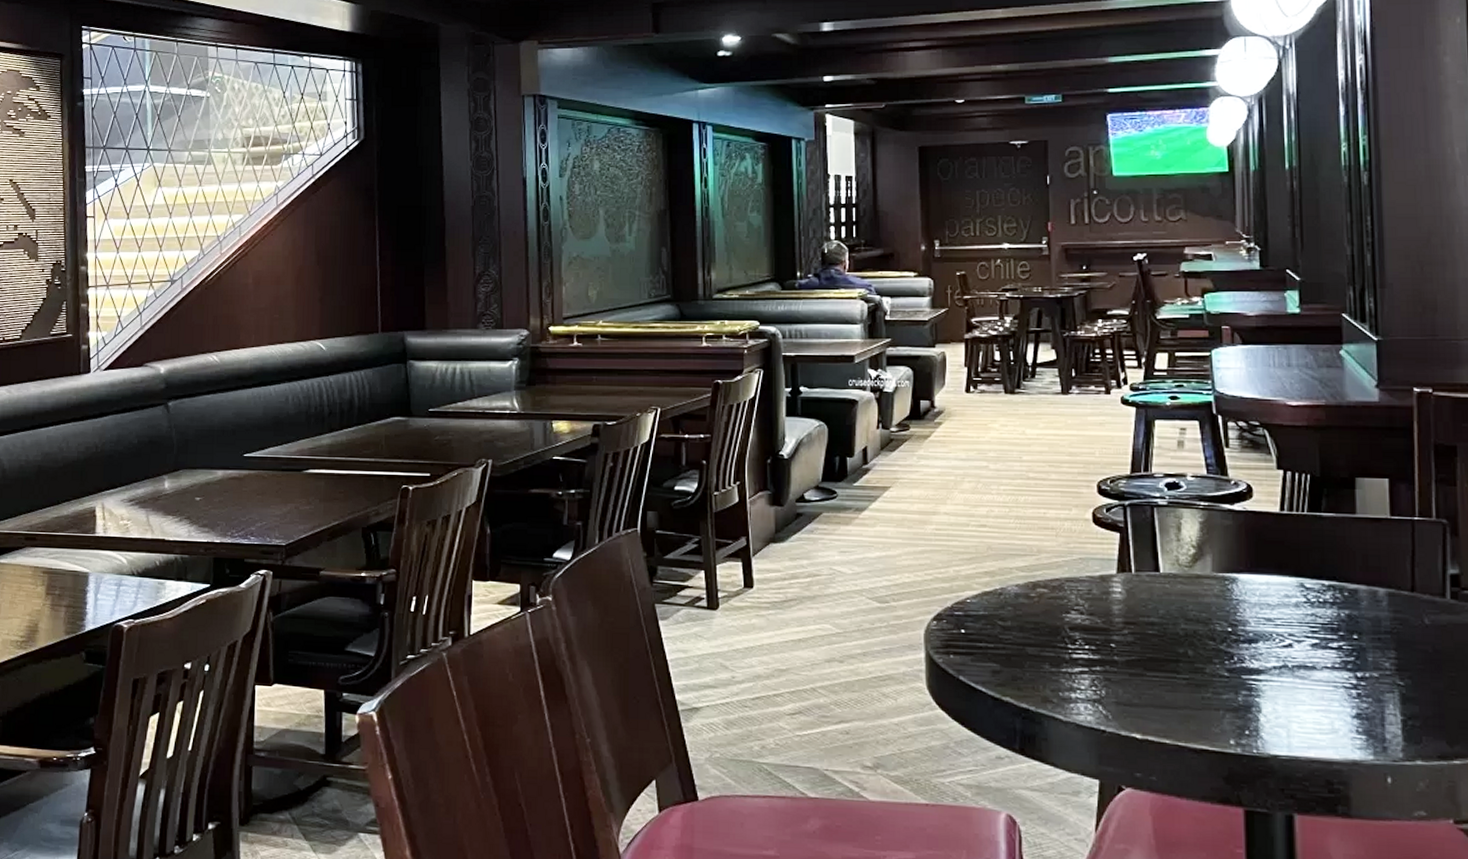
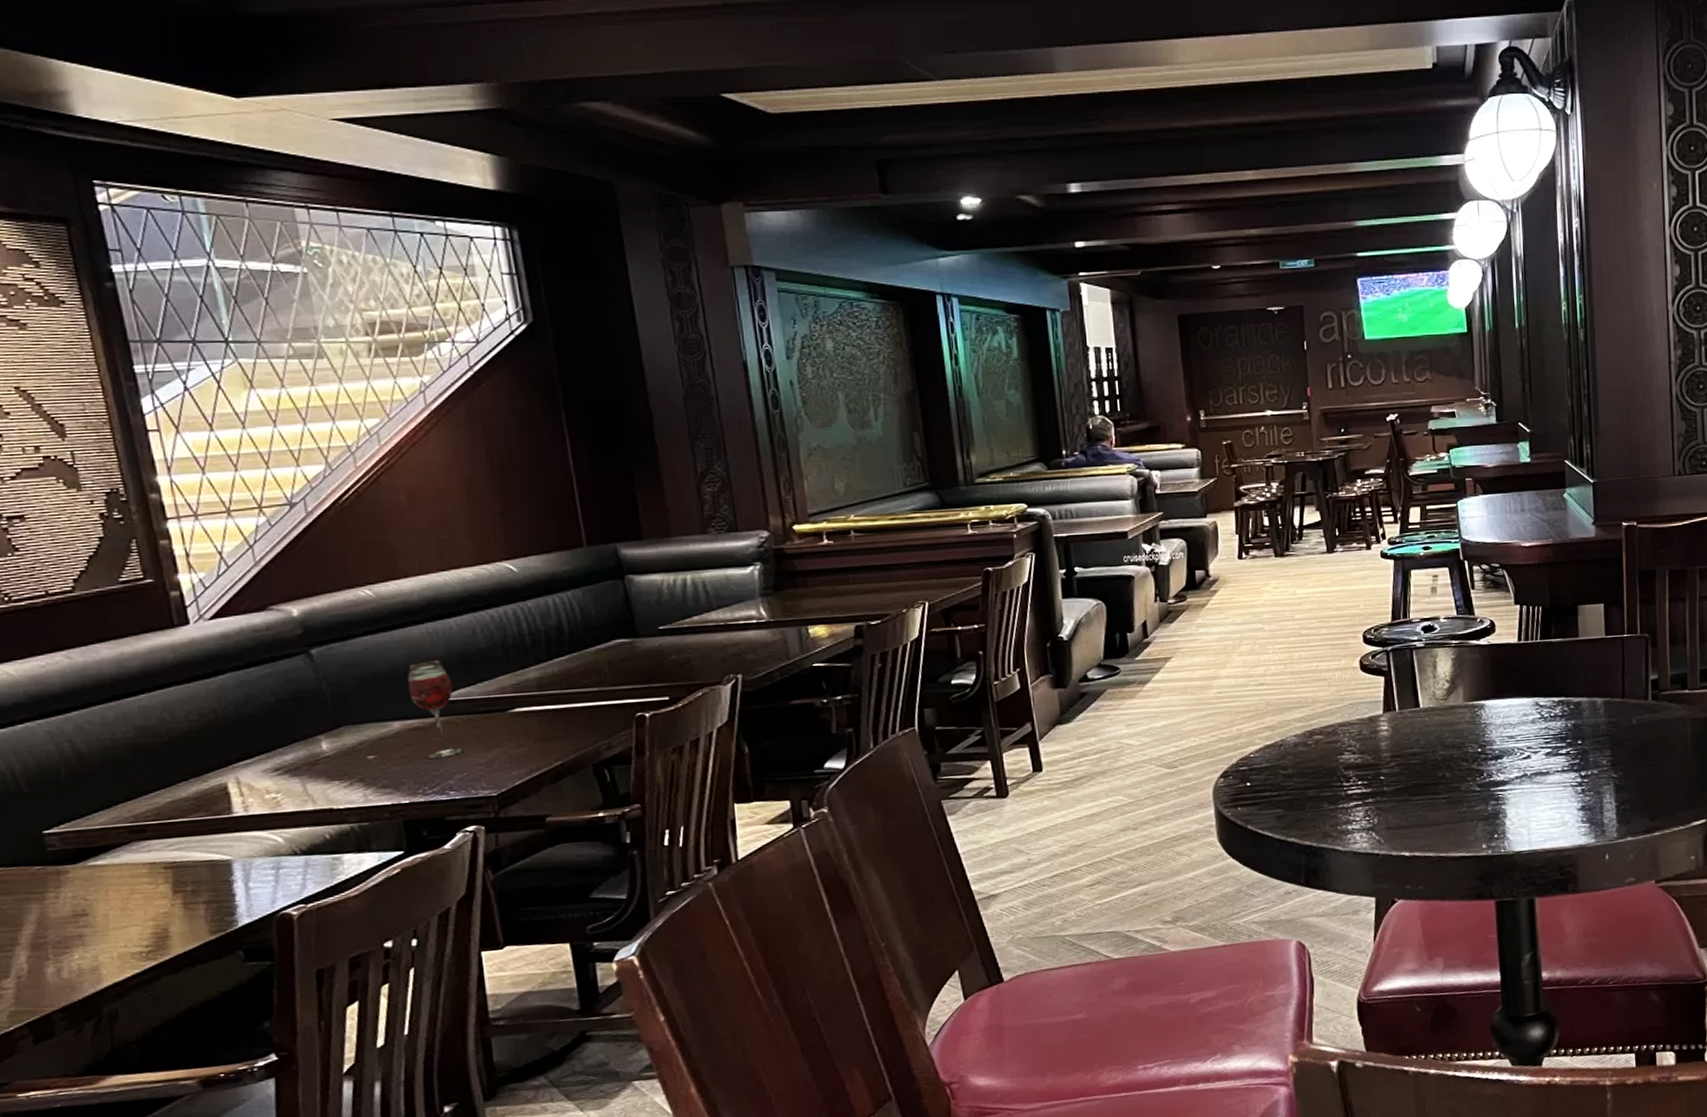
wineglass: none [232,420,266,506] -> present [406,660,464,759]

